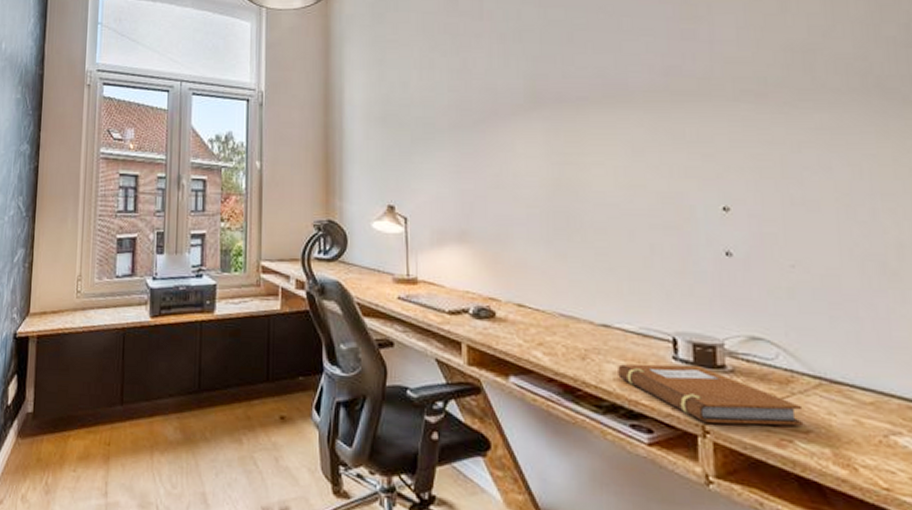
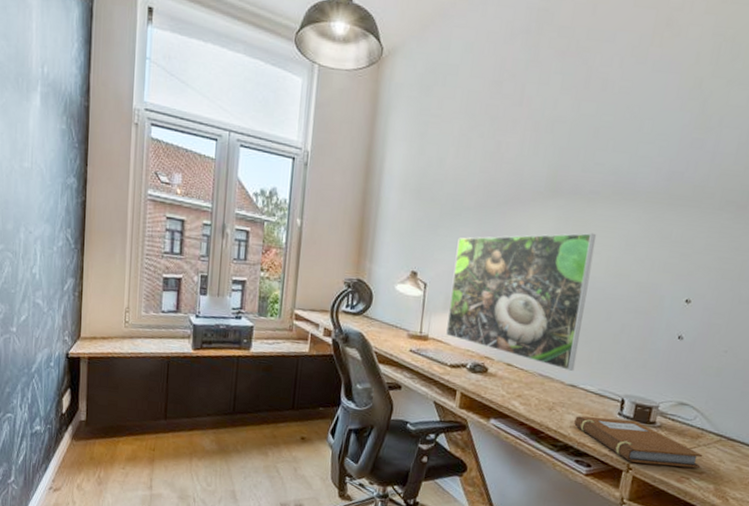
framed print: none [436,142,603,307] -> present [446,232,596,371]

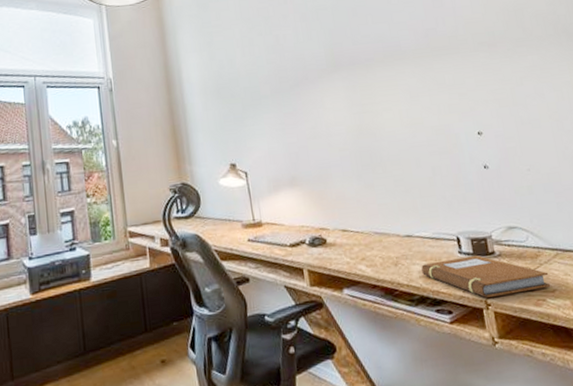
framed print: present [446,232,596,371] -> none [264,93,405,223]

